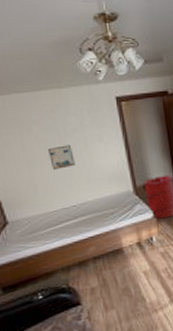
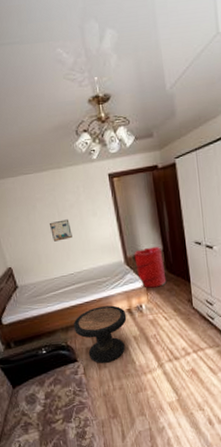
side table: none [75,239,136,305] -> present [73,305,127,363]

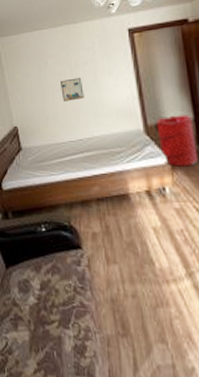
side table: present [73,305,127,363] -> none [78,183,145,257]

